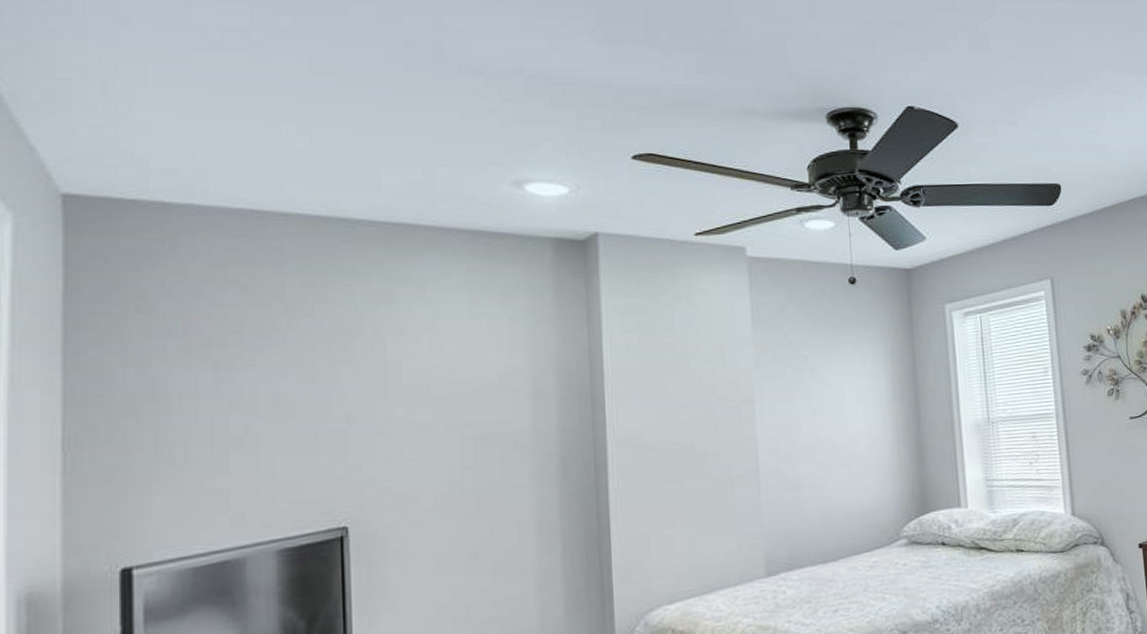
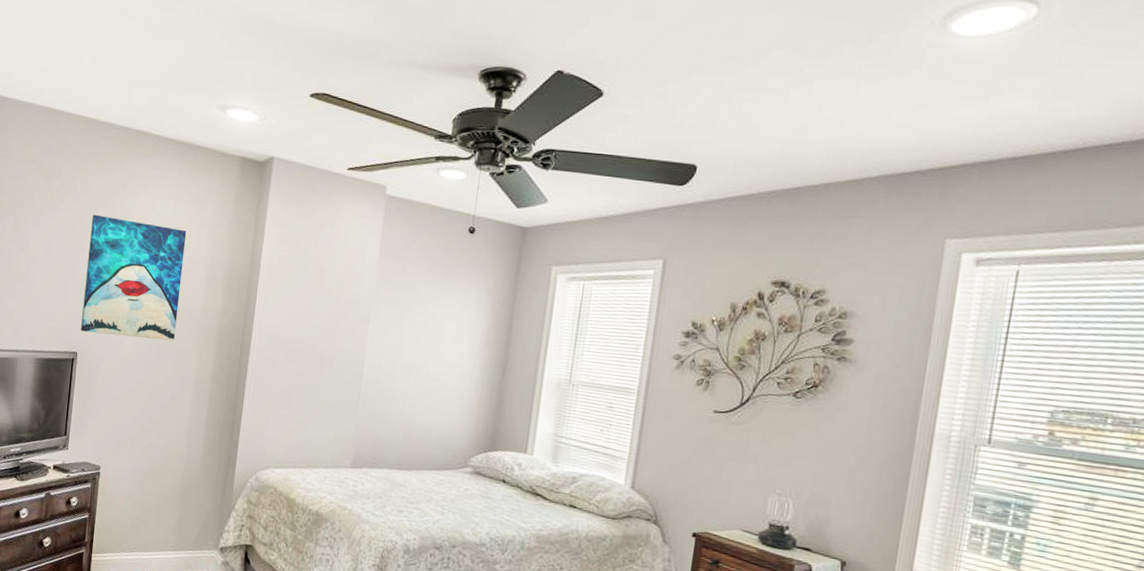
wall art: none [344,337,499,497] -> present [81,214,187,341]

